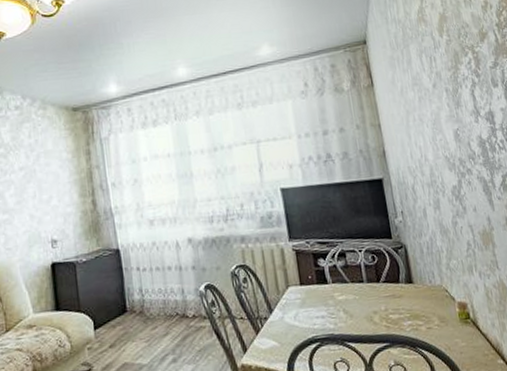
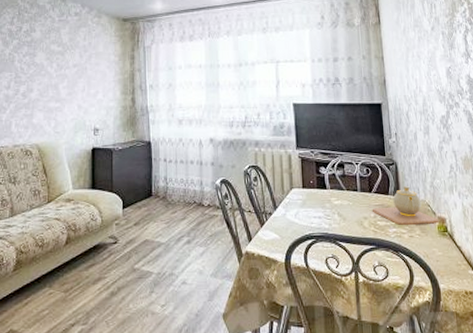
teapot: none [382,270,460,317] -> present [372,185,439,225]

